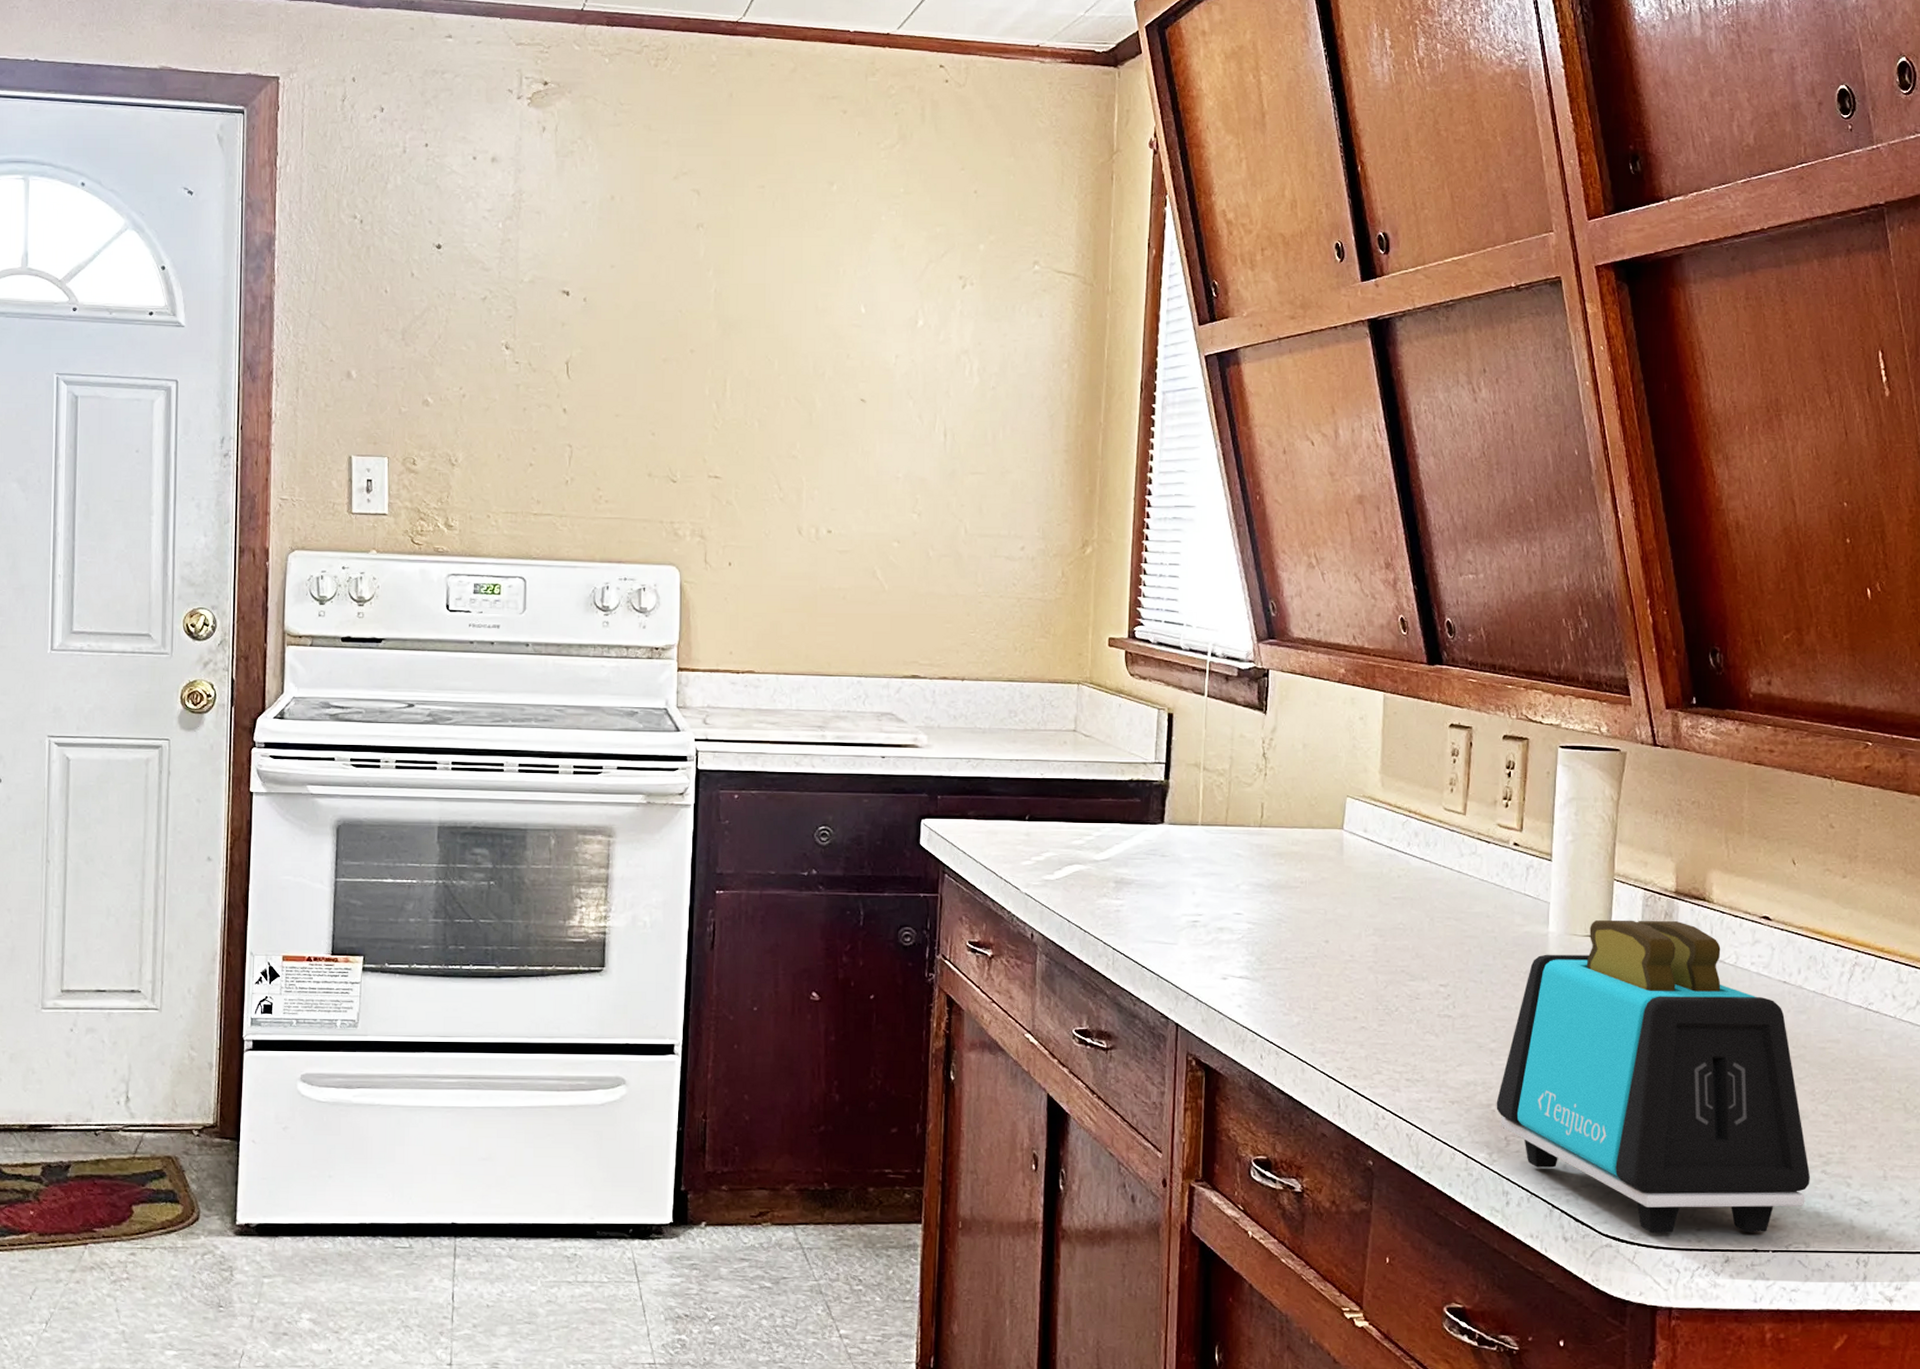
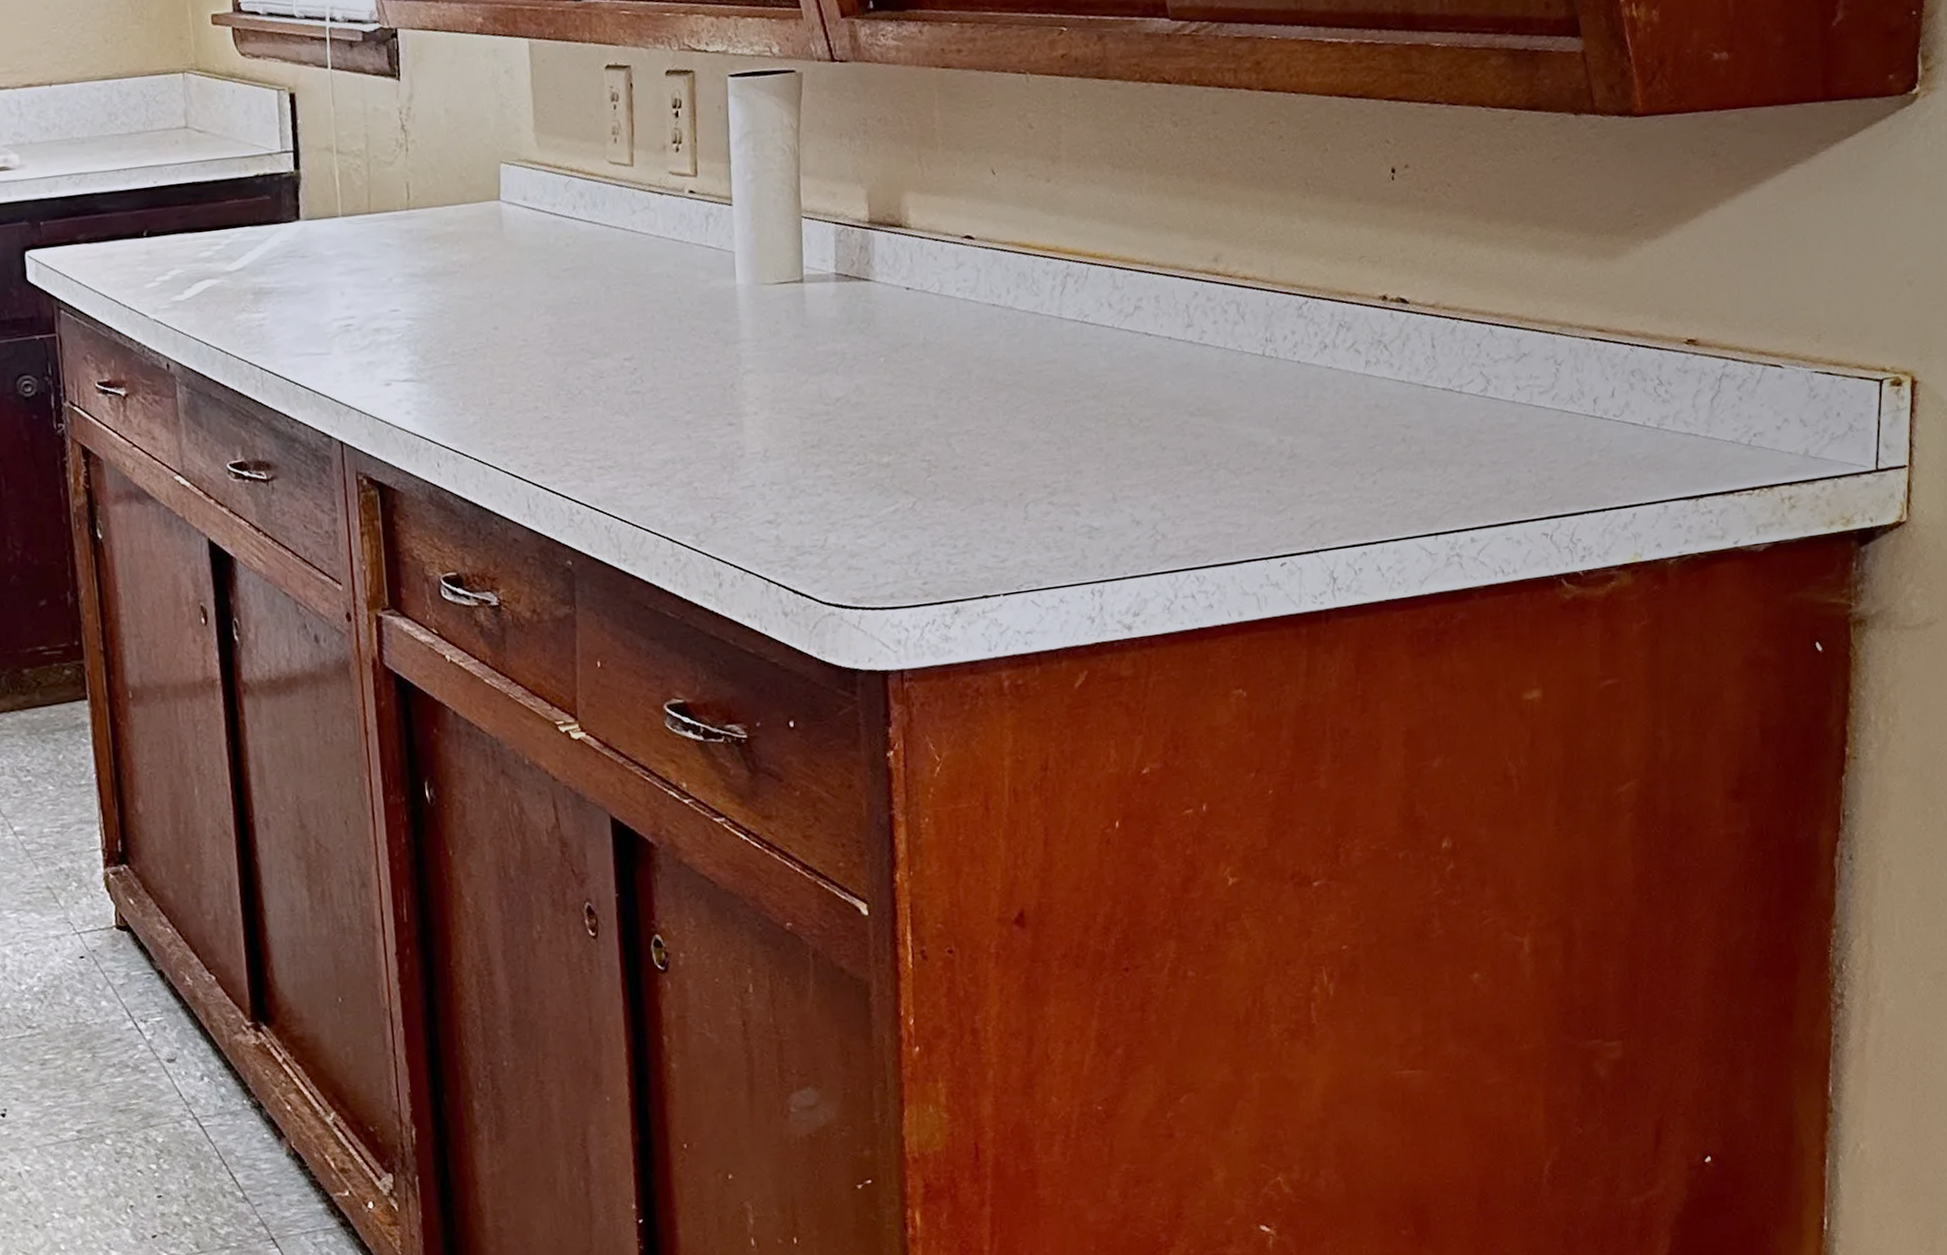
toaster: present [1496,919,1810,1234] -> none [697,254,1037,595]

